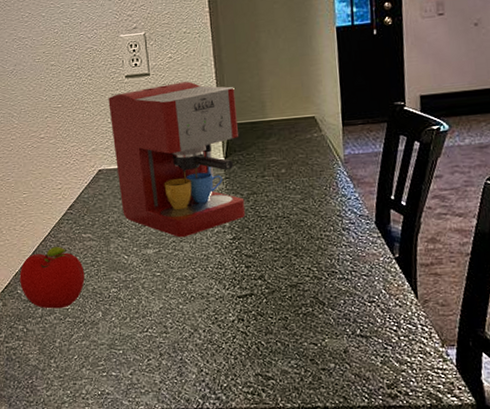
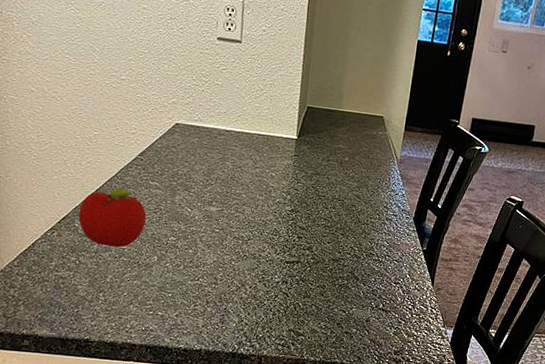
coffee maker: present [108,81,246,238] -> none [193,53,318,202]

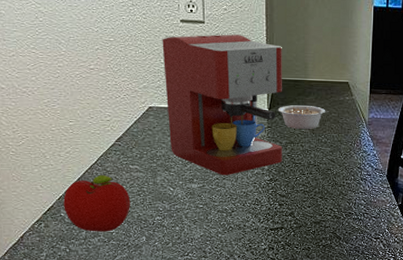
coffee maker: none [193,53,318,202] -> present [162,34,283,176]
legume: none [307,134,360,162] -> present [277,105,329,130]

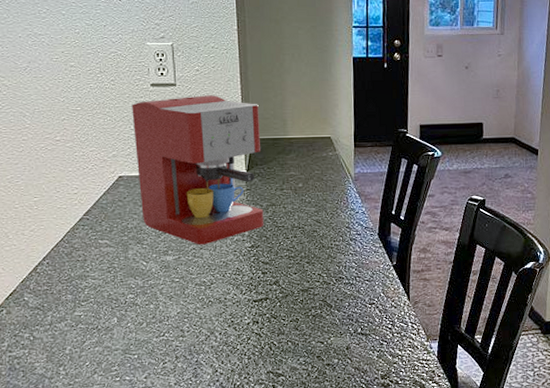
fruit: present [63,175,130,232] -> none [27,253,100,316]
legume: present [277,105,329,130] -> none [256,164,312,191]

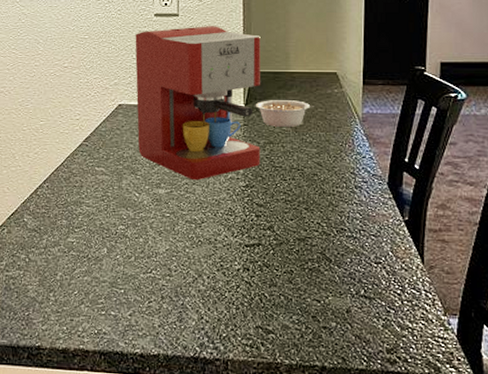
legume: none [256,164,312,191] -> present [255,100,315,128]

